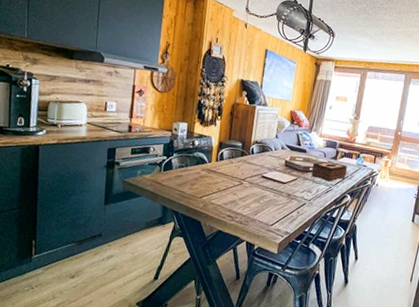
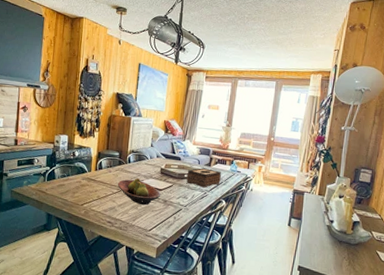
fruit bowl: none [239,170,285,199] -> present [117,178,161,205]

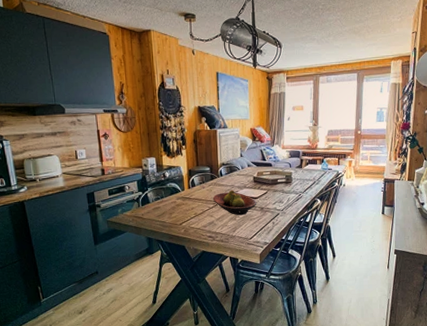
tissue box: present [186,168,222,188] -> none [280,170,314,190]

